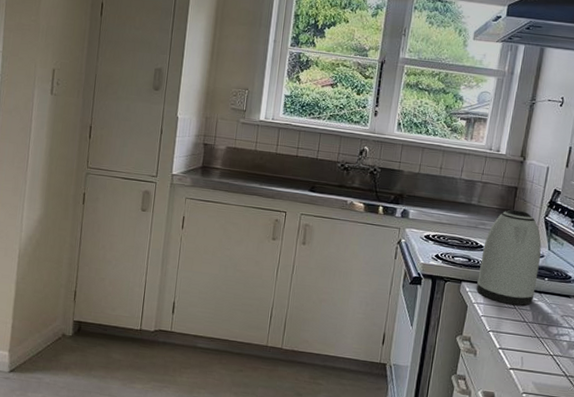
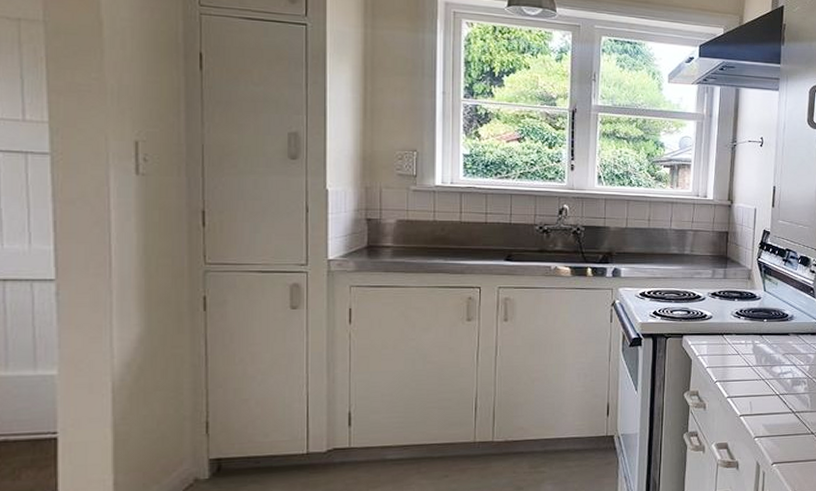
kettle: present [476,209,542,306] -> none [699,255,757,352]

